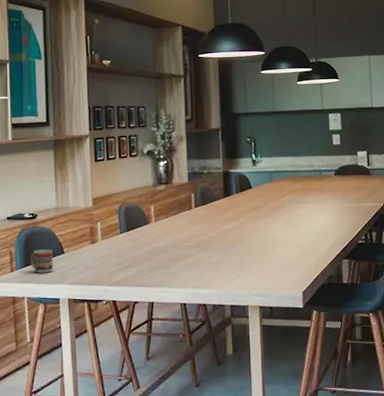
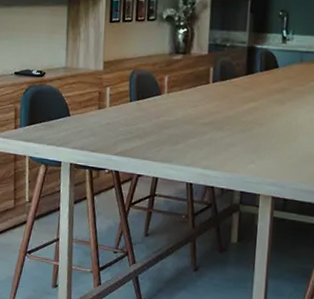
cup: present [30,249,54,273] -> none [35,109,59,134]

